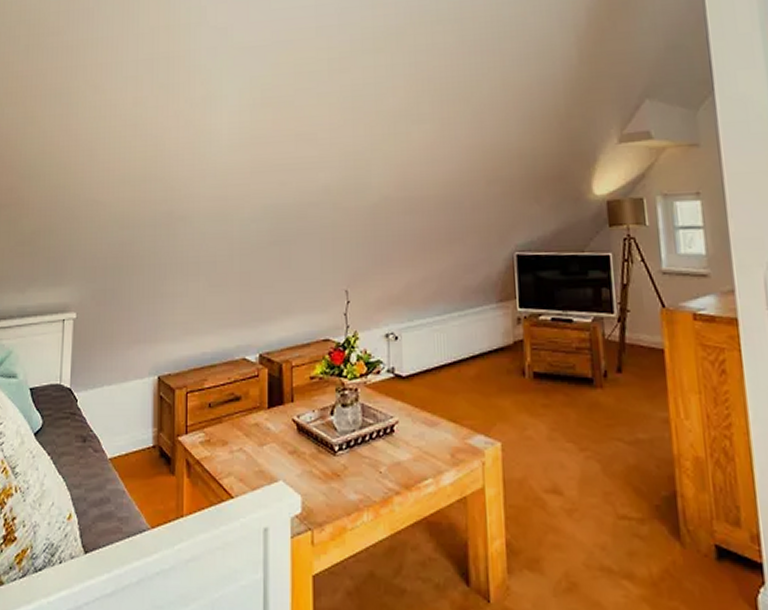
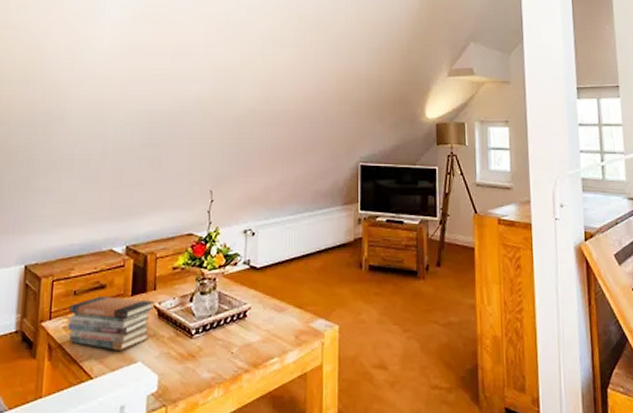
book stack: none [205,409,293,467] -> present [67,296,155,350]

